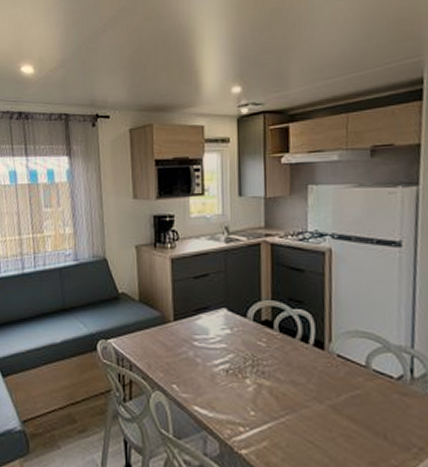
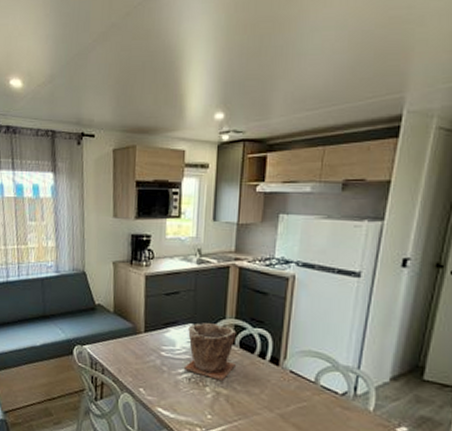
plant pot: none [219,307,277,370] -> present [183,323,237,380]

